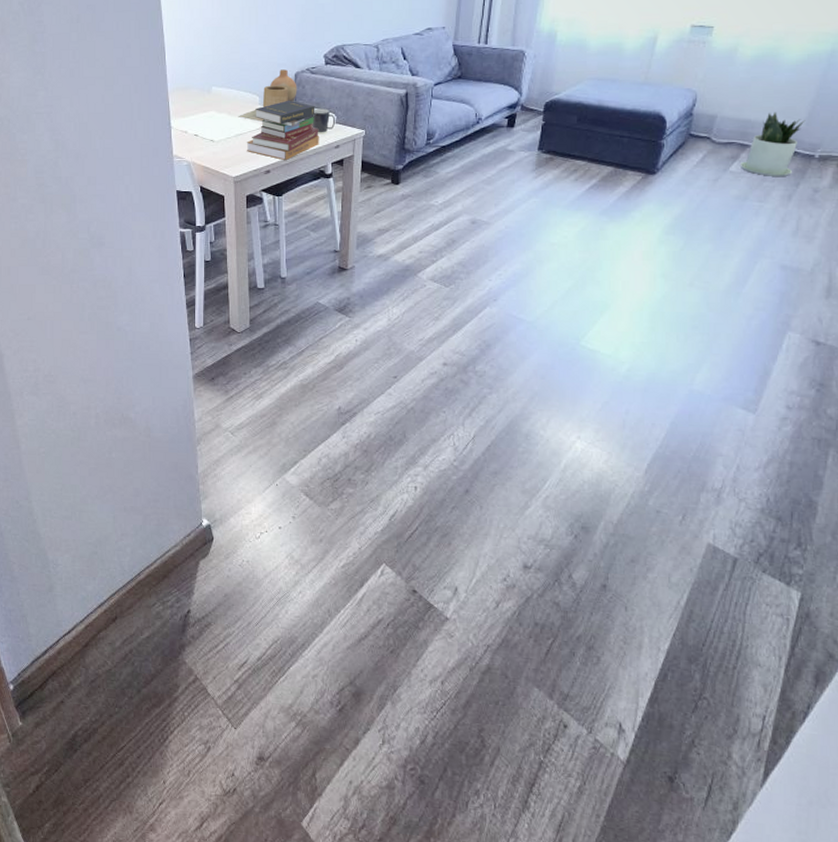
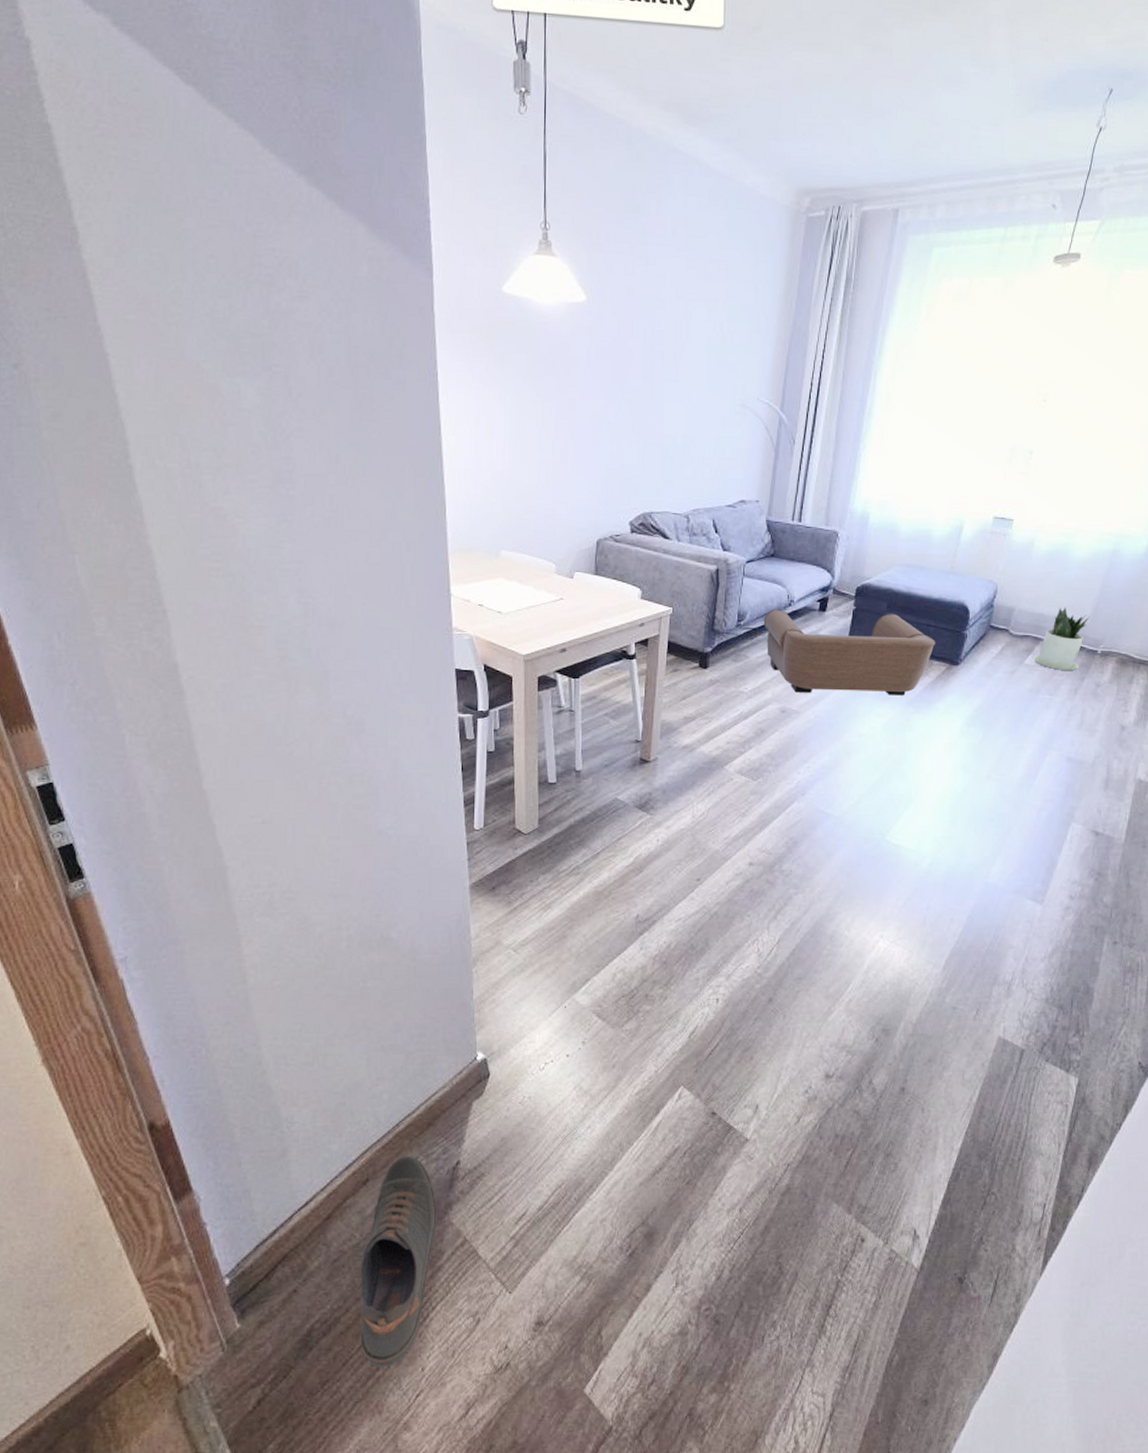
shoe: none [112,600,173,776] -> present [360,1155,437,1368]
vase: present [238,69,297,122] -> none [530,535,599,593]
books: present [246,100,319,161] -> none [539,570,622,639]
mug: present [312,108,336,135] -> none [614,581,641,611]
dog bed: none [452,126,631,206] -> present [763,609,936,696]

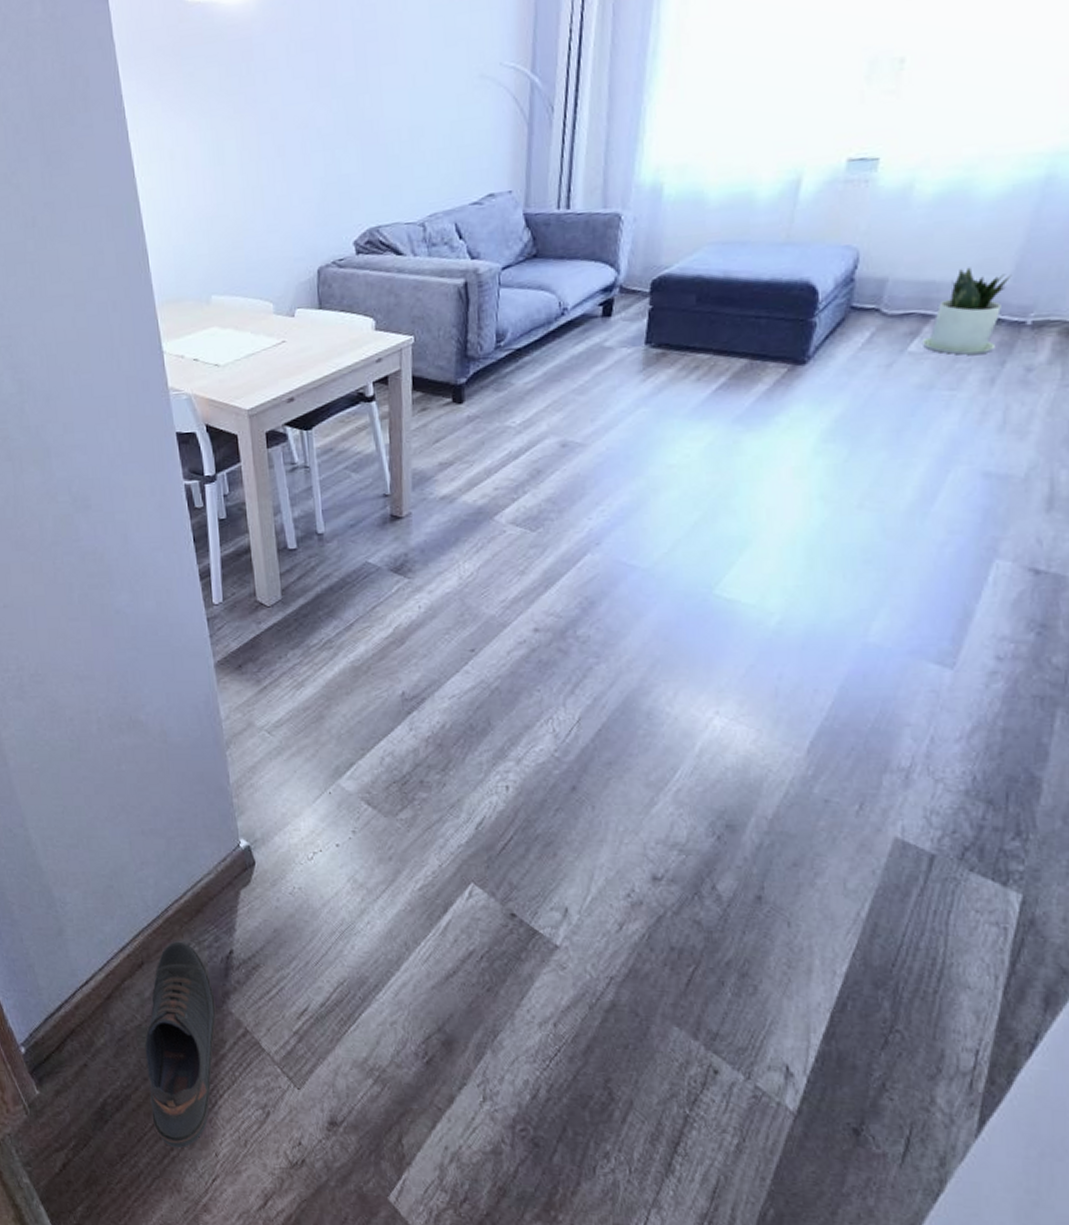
dog bed: present [763,609,936,696] -> none [529,307,771,421]

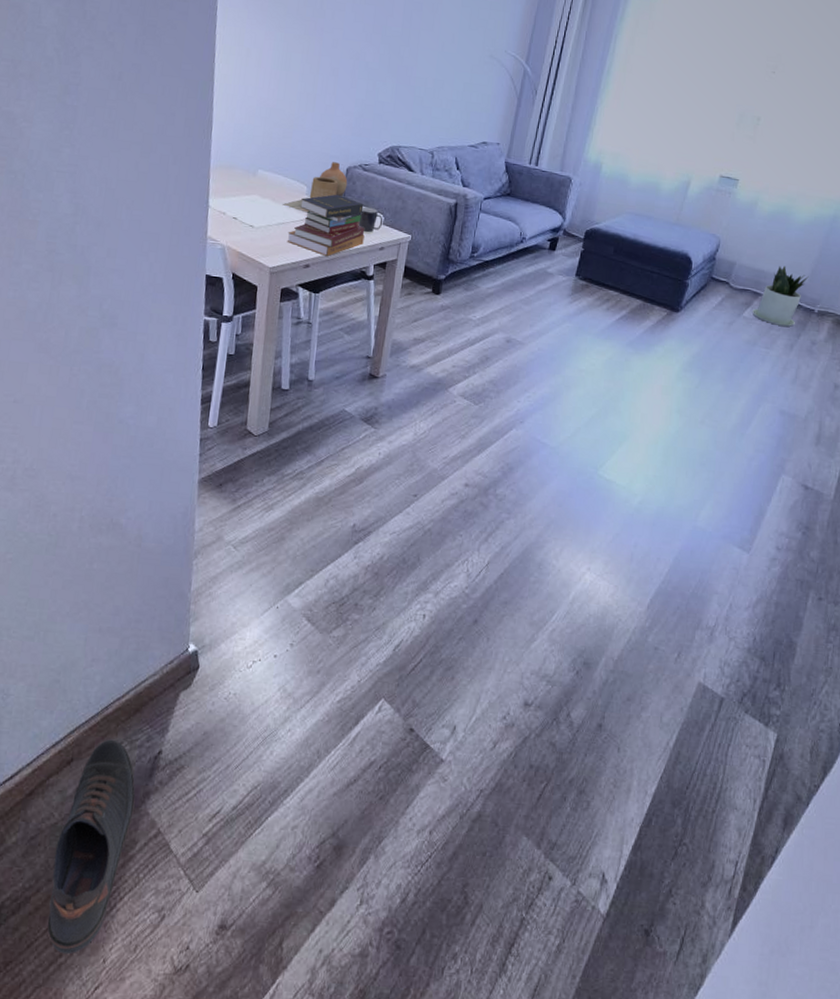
vase: none [247,265,322,336] -> present [282,162,348,213]
books: none [260,304,355,384] -> present [287,194,365,257]
mug: none [344,311,375,346] -> present [358,207,383,234]

